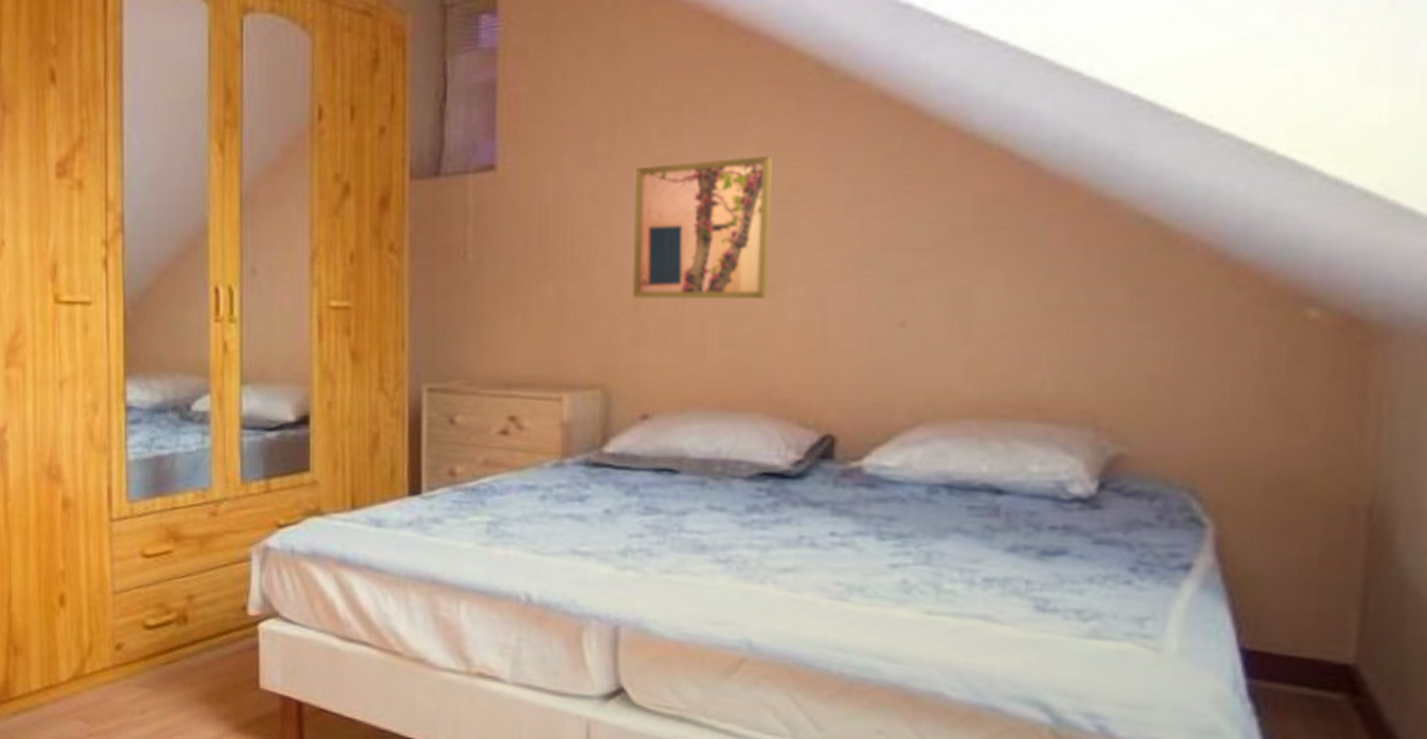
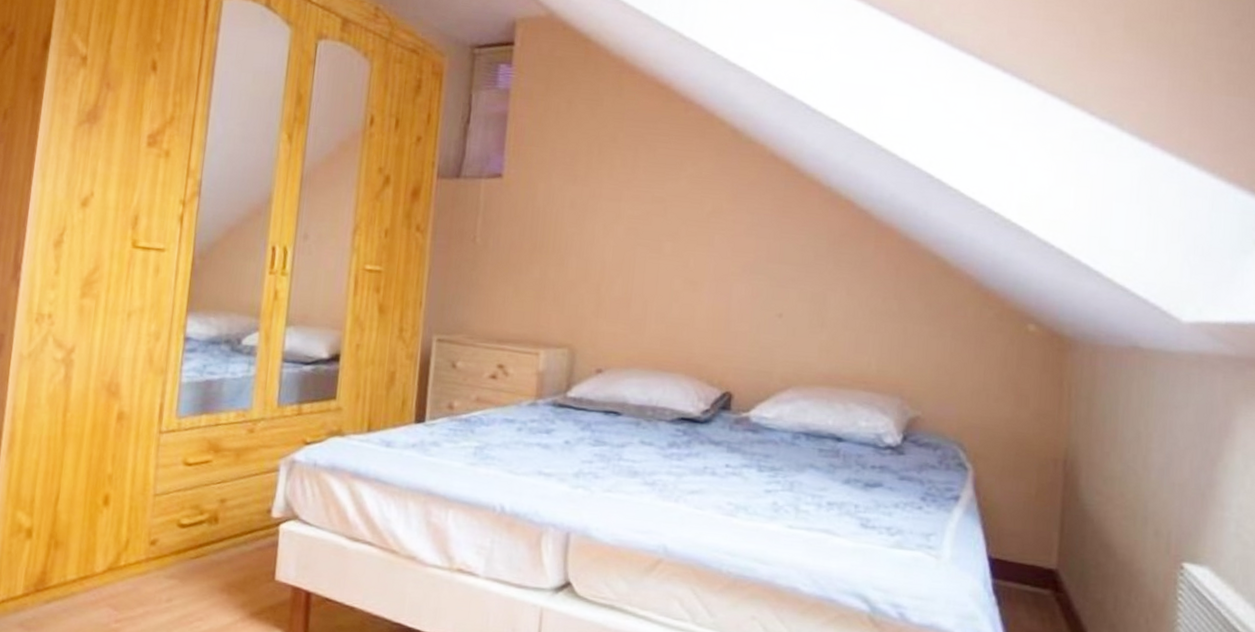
wall art: present [632,156,772,299] -> none [595,186,699,290]

